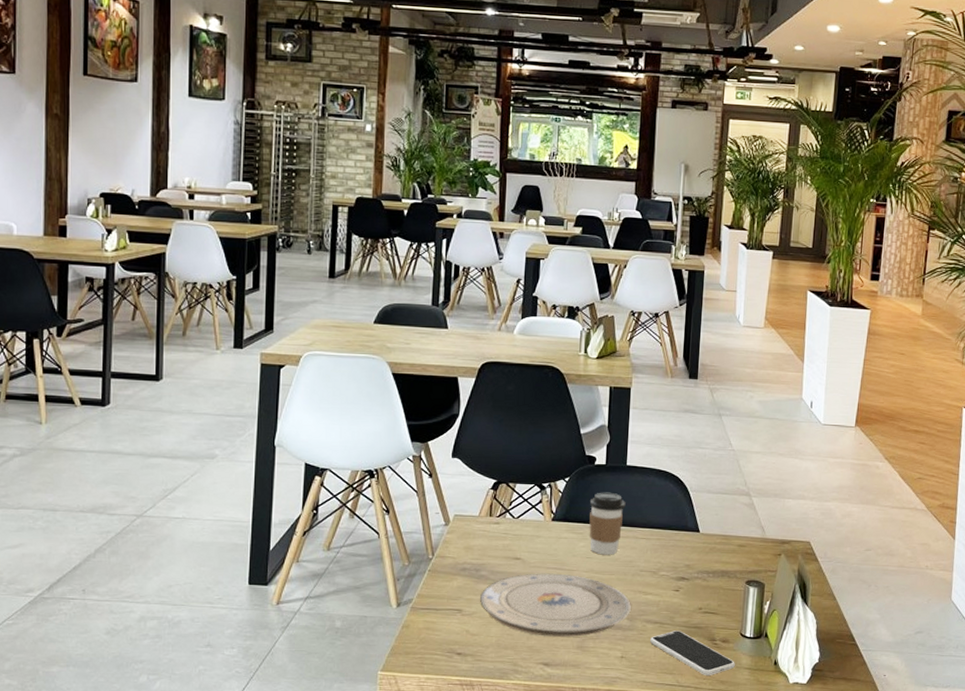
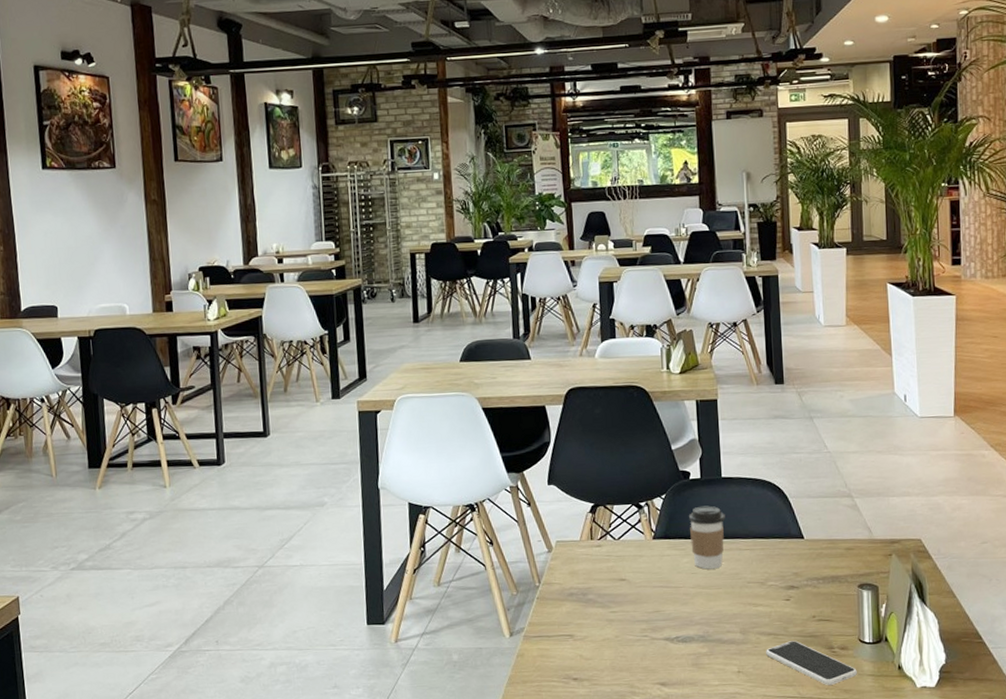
plate: present [480,573,631,637] -> none [590,591,742,656]

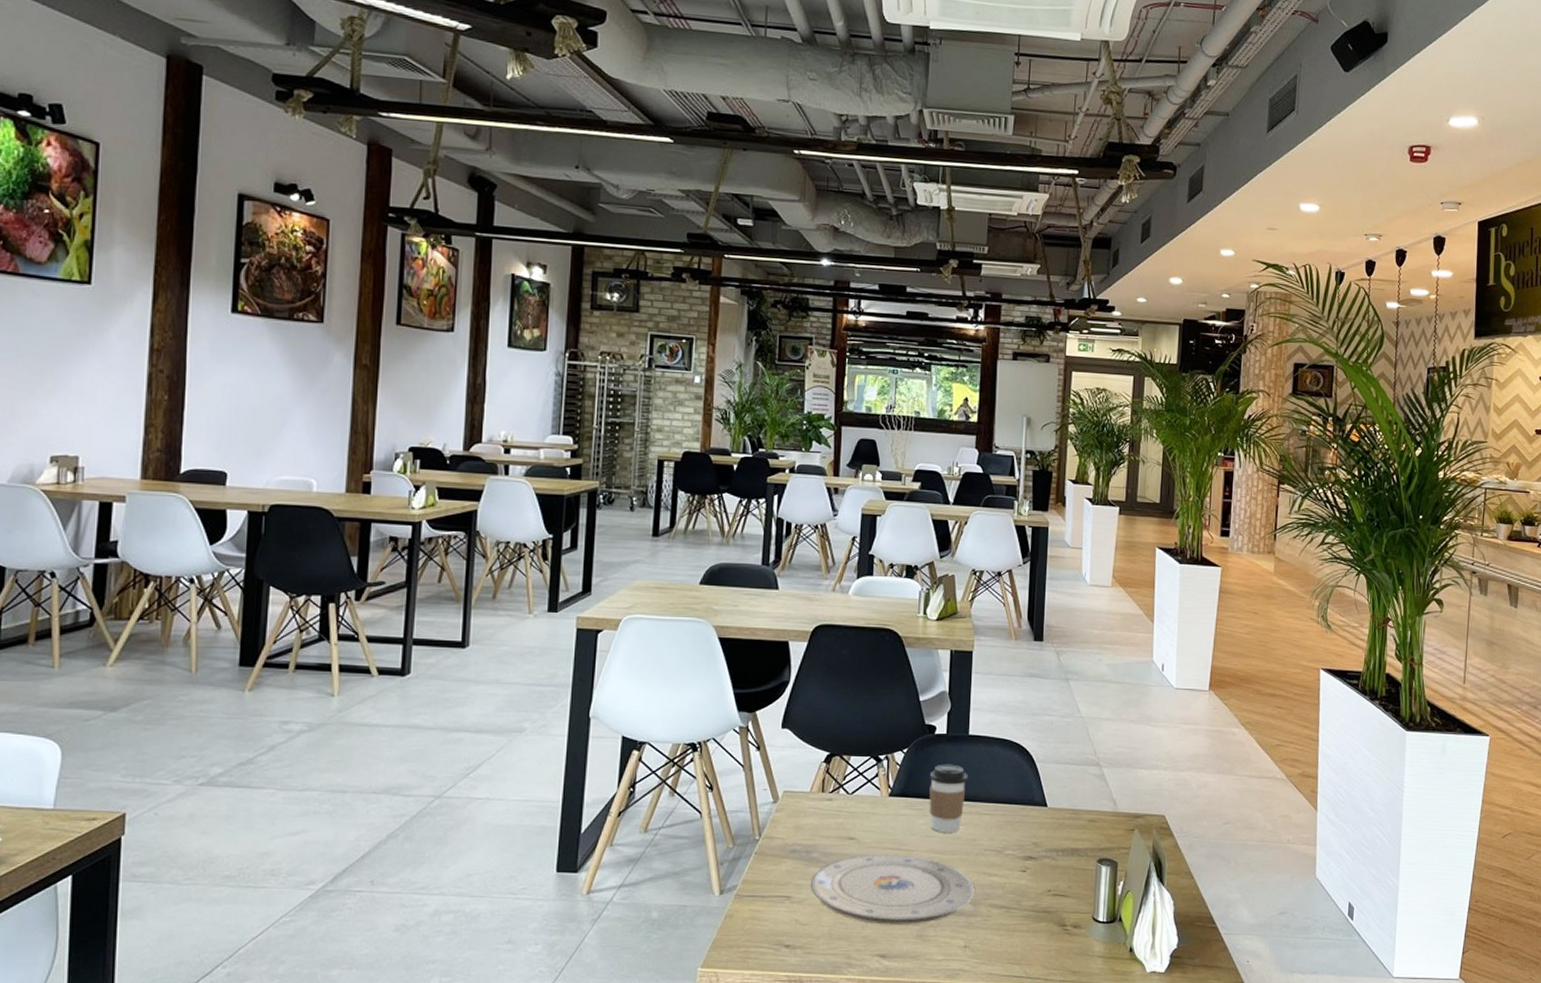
plate: none [590,591,742,656] -> present [811,854,975,925]
smartphone: present [766,641,857,685] -> none [996,916,1088,965]

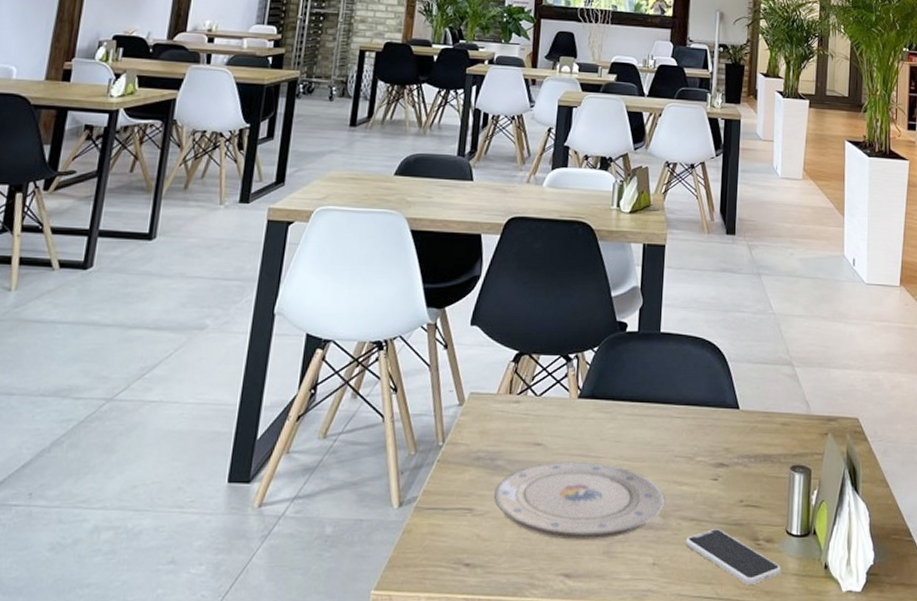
coffee cup: present [929,764,968,833] -> none [619,363,659,438]
smartphone: none [996,916,1088,965] -> present [686,529,781,585]

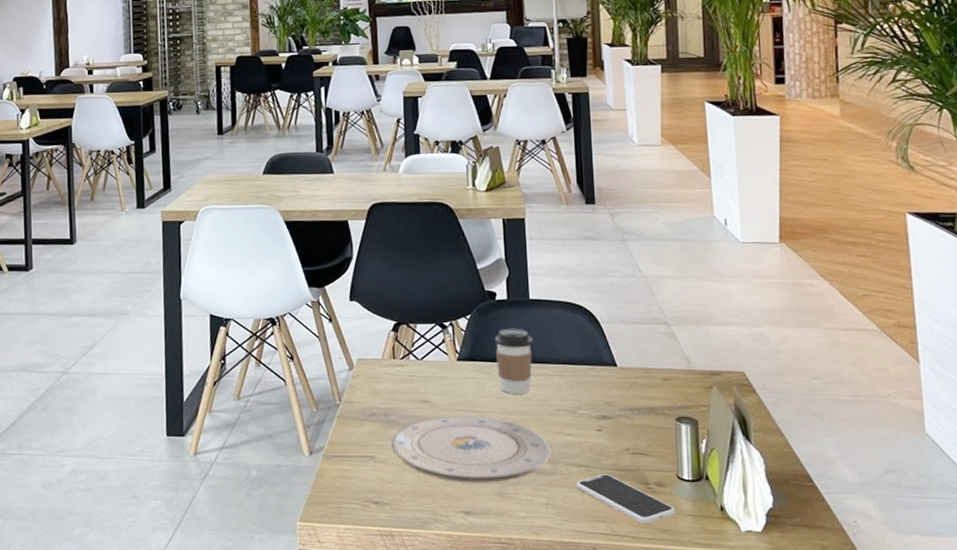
coffee cup: none [619,363,659,438] -> present [494,328,533,395]

